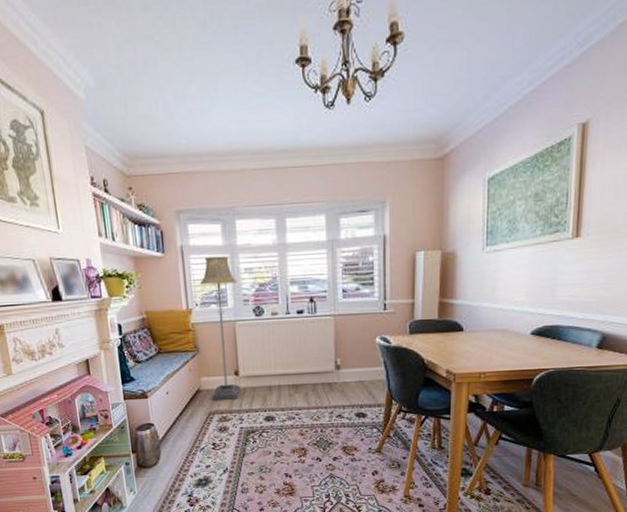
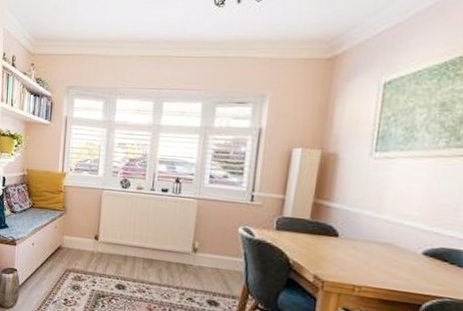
floor lamp: present [199,255,241,400] -> none [71,129,111,262]

